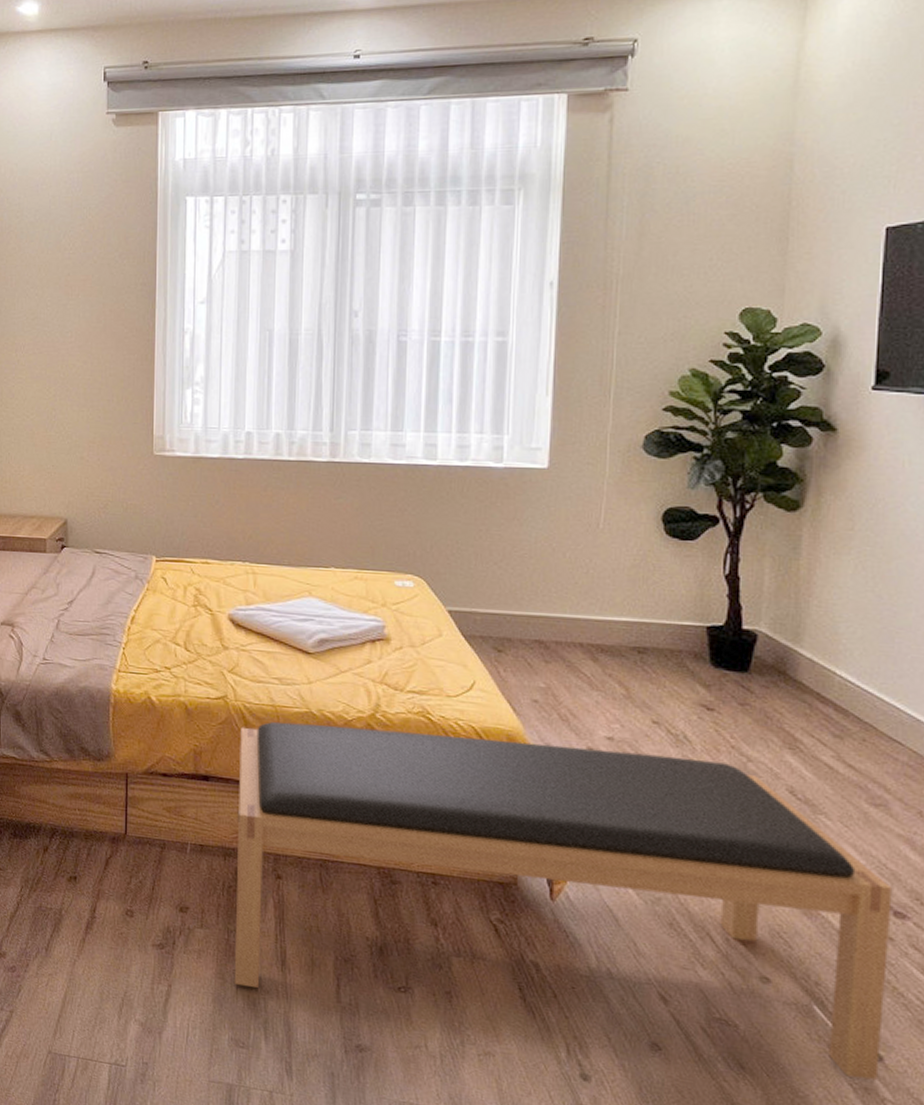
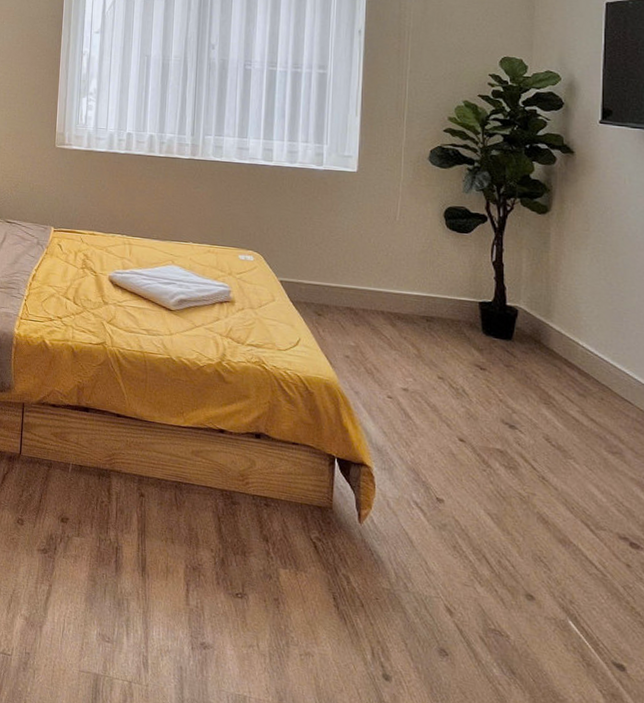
bench: present [234,722,893,1081] -> none [103,365,628,688]

